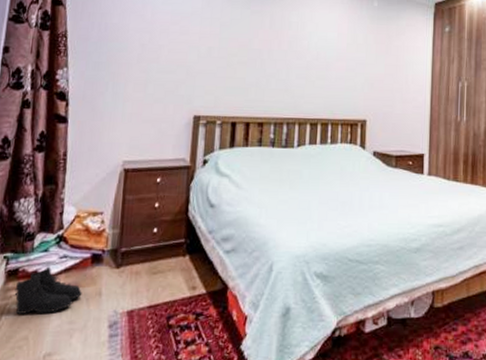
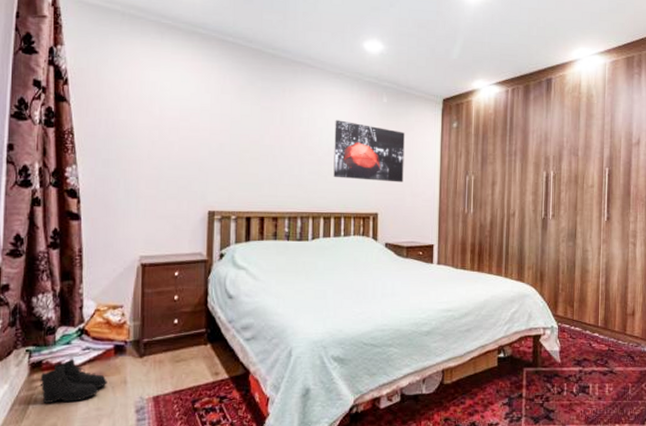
wall art: none [321,24,396,88] -> present [333,120,405,183]

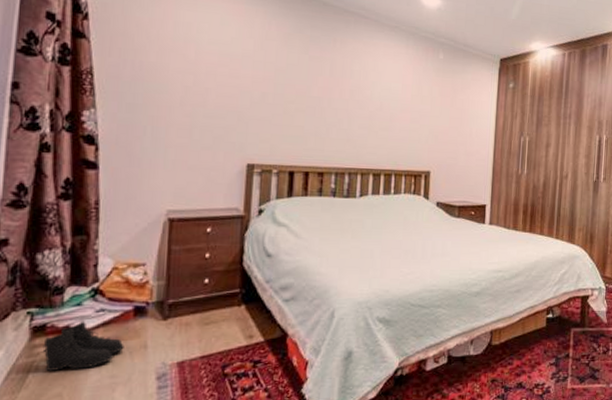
wall art: present [333,120,405,183] -> none [385,74,461,141]

